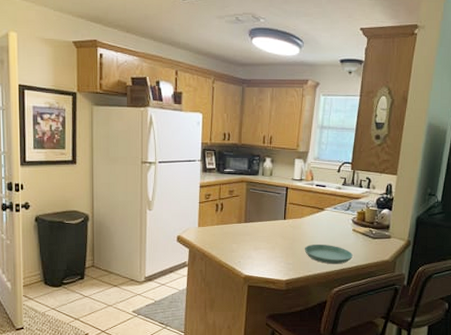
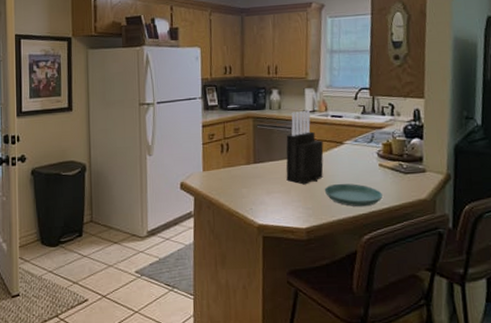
knife block: none [272,178,307,243] -> present [286,110,324,185]

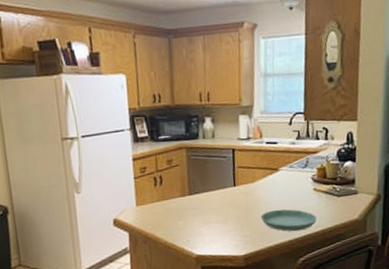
knife block: present [286,110,324,185] -> none [221,137,260,213]

